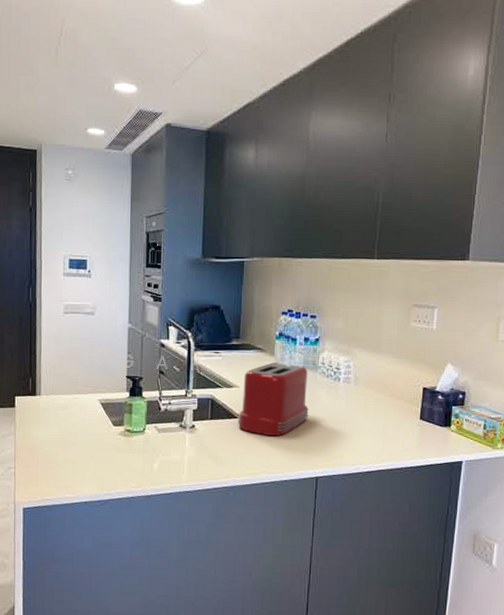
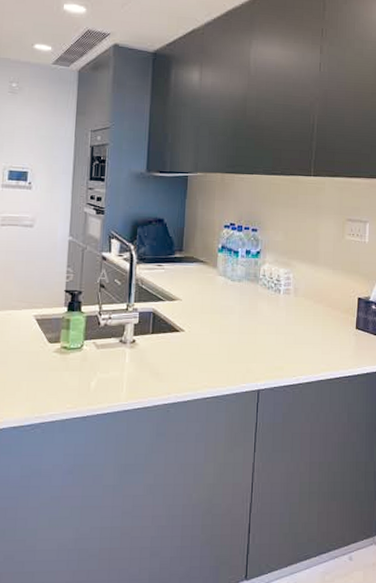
toaster: present [237,361,309,437] -> none [179,274,250,350]

